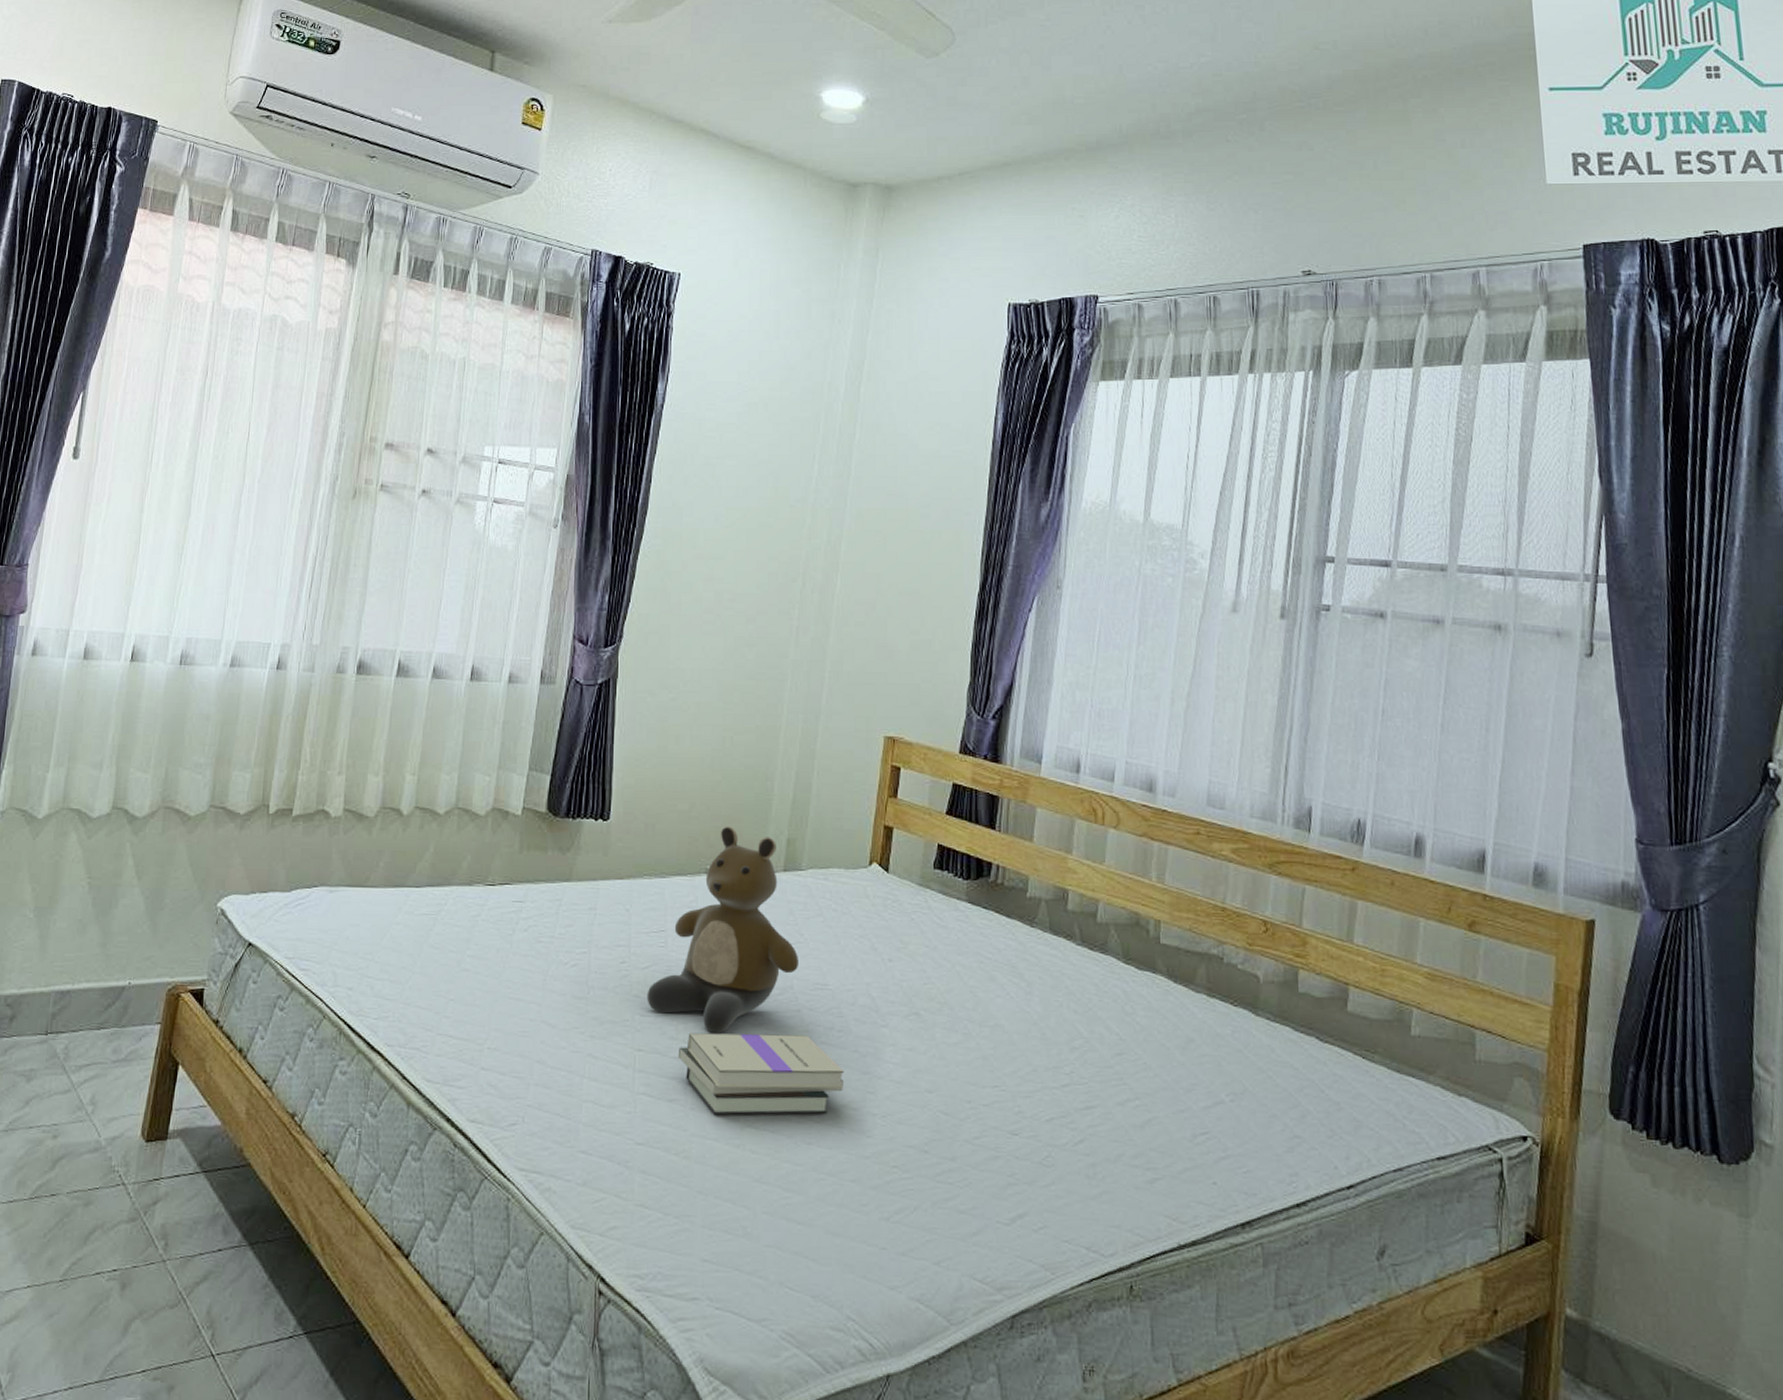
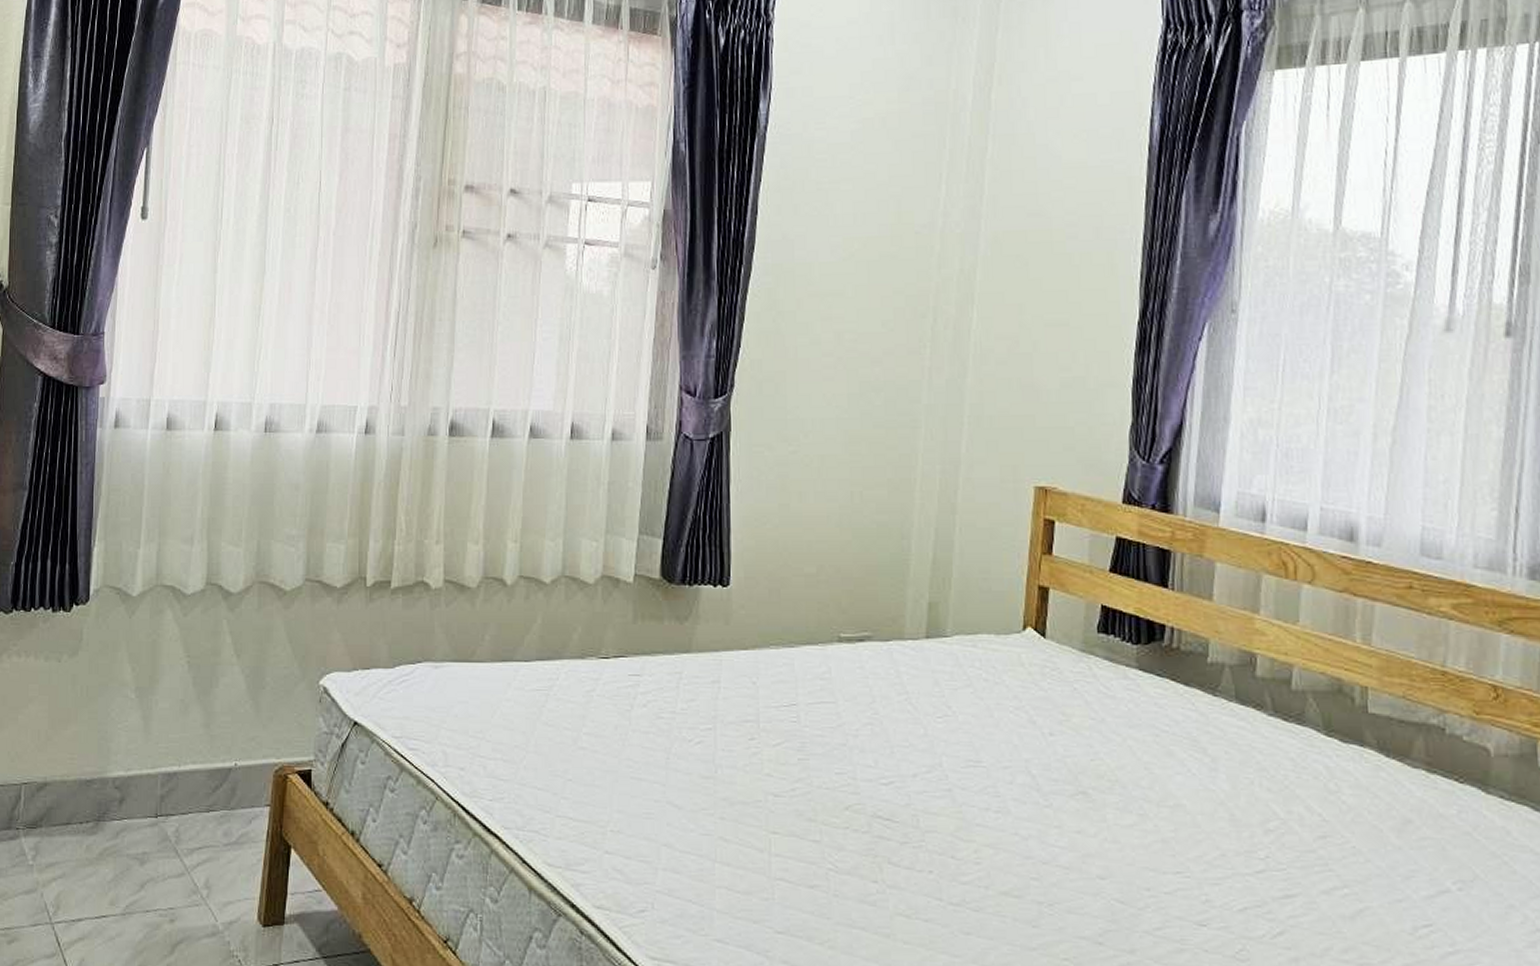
bear: present [646,826,800,1033] -> none [779,590,948,815]
books: present [678,1032,845,1116] -> none [817,814,1005,903]

